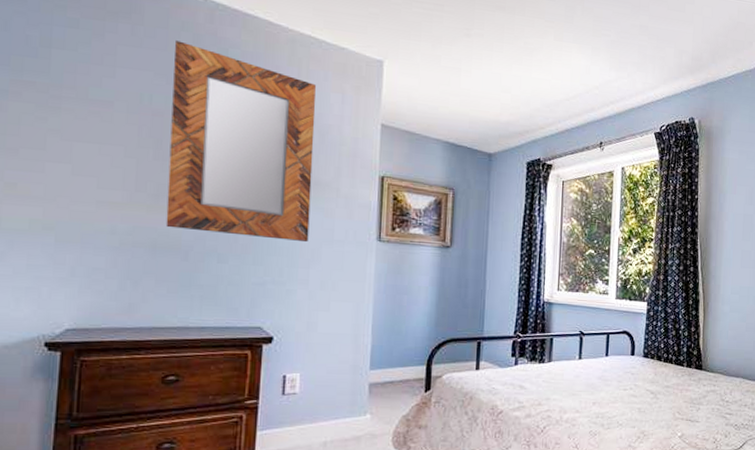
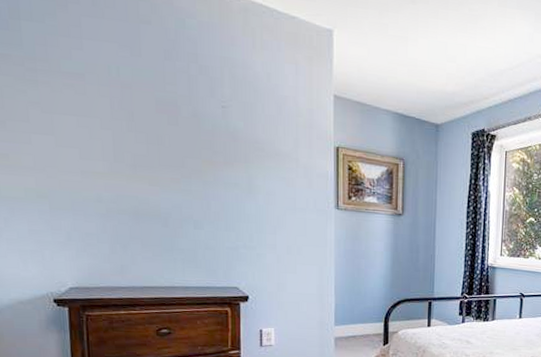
home mirror: present [166,40,316,241] -> none [135,10,274,209]

